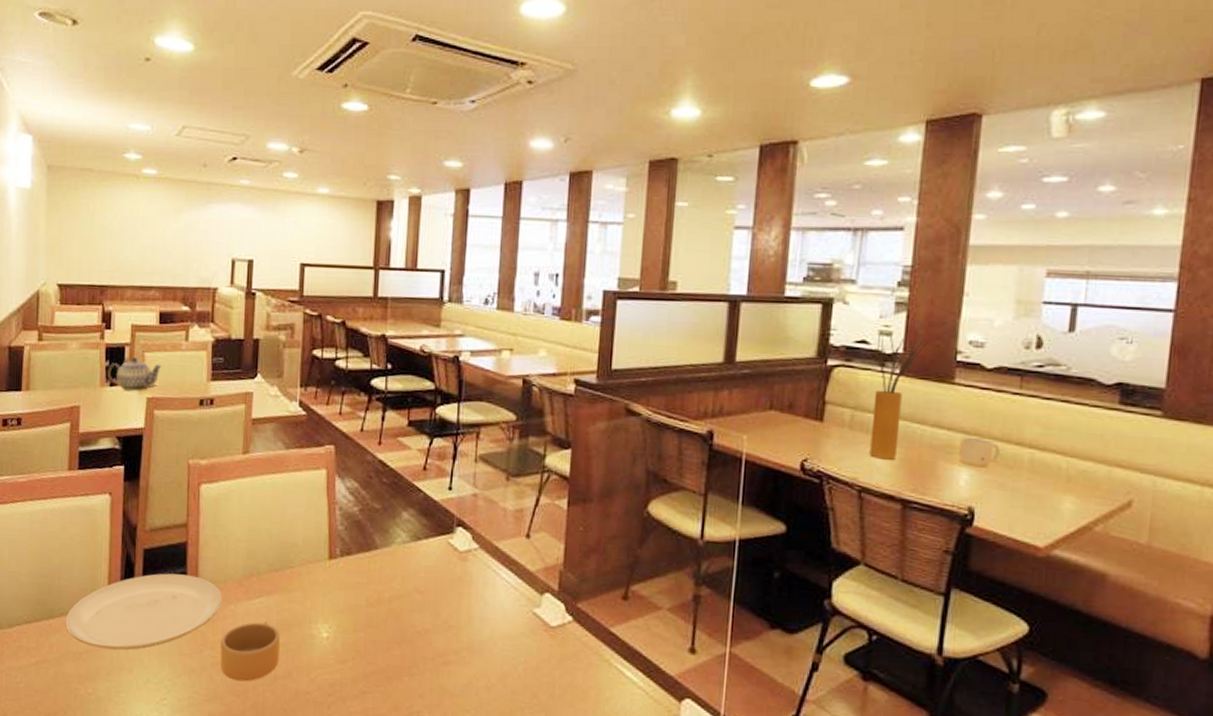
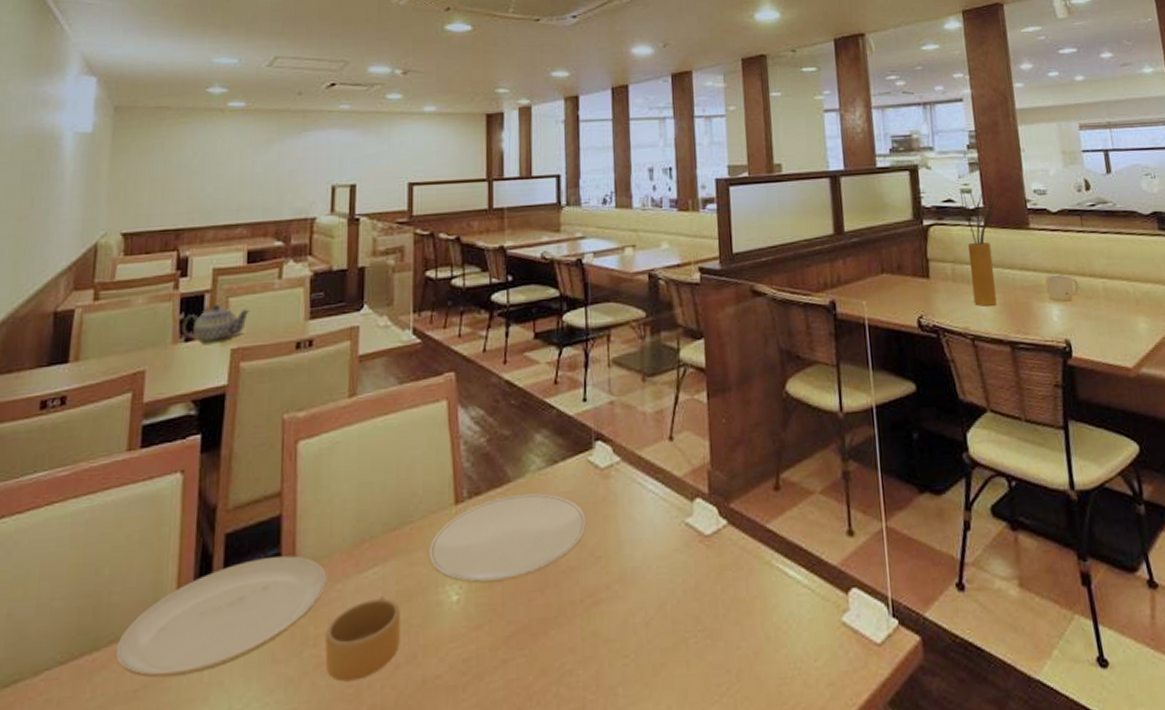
plate: none [305,560,442,630] -> present [429,493,586,584]

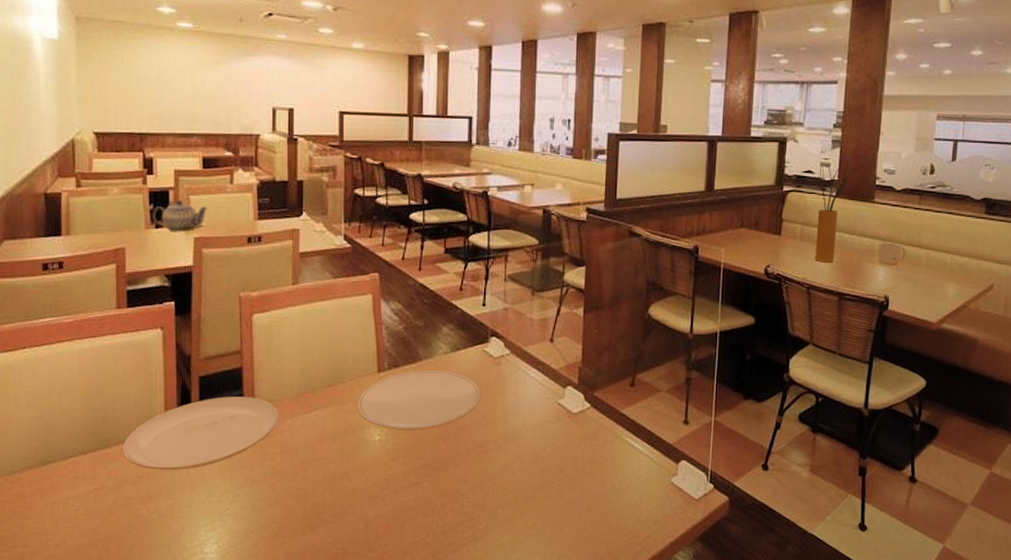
mug: present [325,596,400,682] -> none [279,432,336,486]

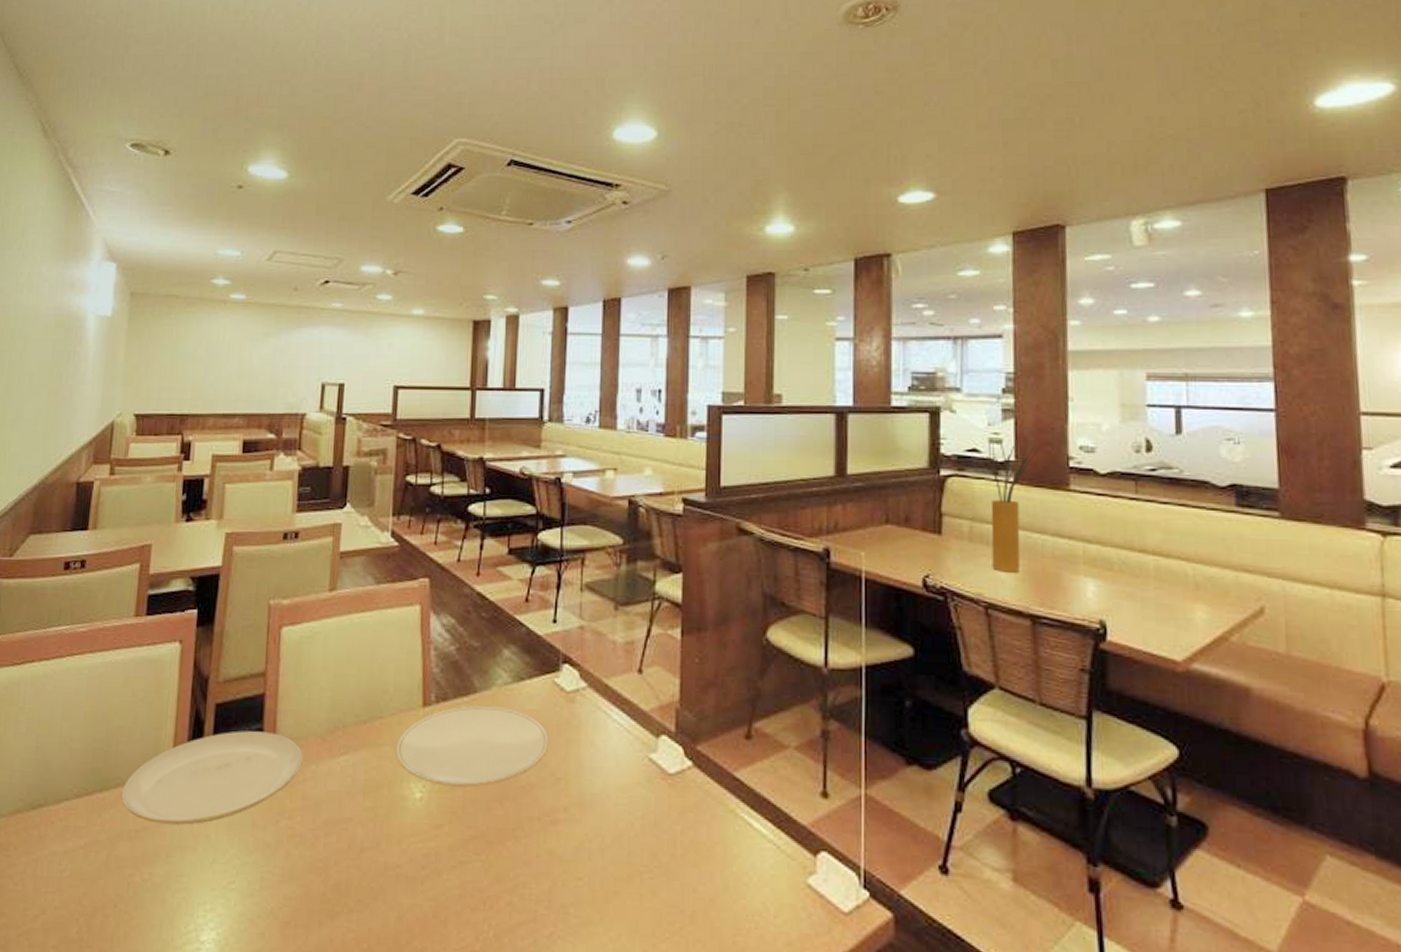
teapot: present [151,200,208,233] -> none [183,489,244,527]
mug: present [878,242,906,266] -> none [1083,545,1125,578]

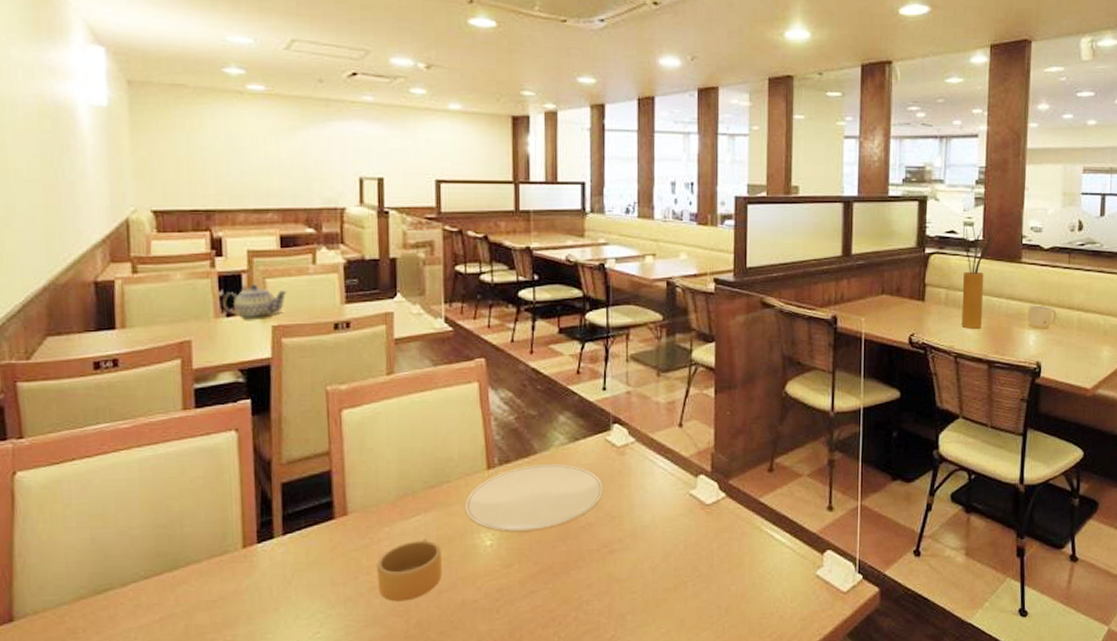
plate: present [121,730,303,825] -> none [193,503,375,592]
teapot: none [183,489,244,527] -> present [221,284,287,321]
mug: none [298,783,367,856] -> present [377,539,442,602]
mug: none [1083,545,1125,578] -> present [1027,305,1057,329]

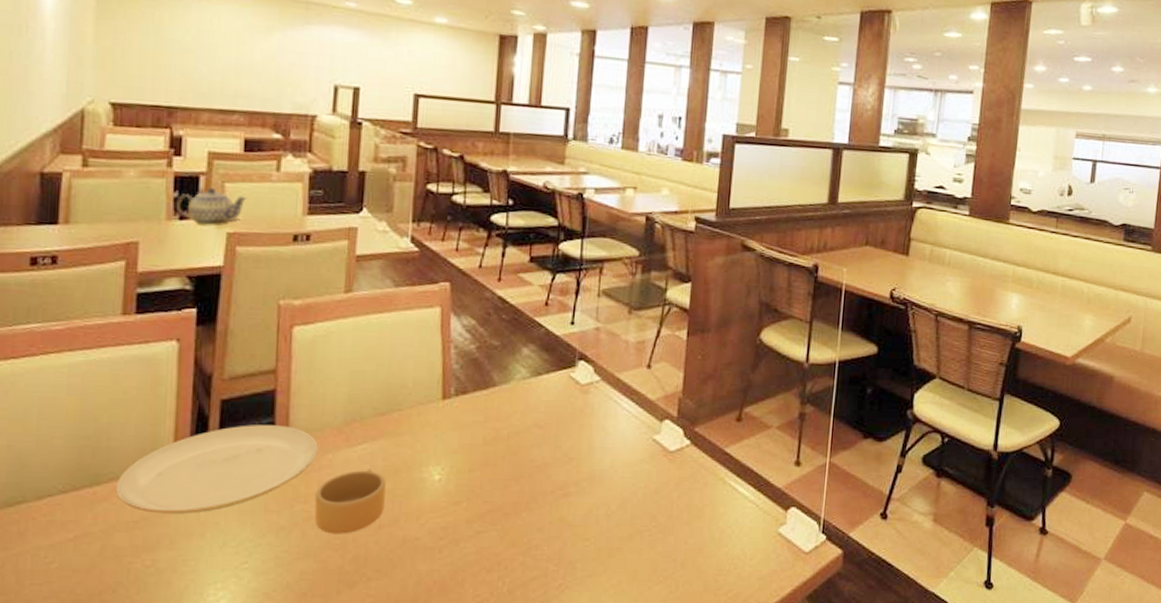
plate: none [193,503,375,592] -> present [116,425,318,514]
plate: present [465,463,603,533] -> none [415,397,563,468]
vase: present [959,222,1001,329] -> none [944,179,991,288]
mug: present [1027,305,1057,329] -> none [1011,267,1042,293]

